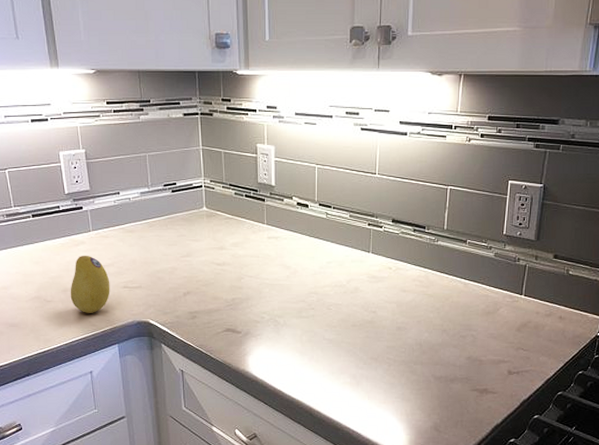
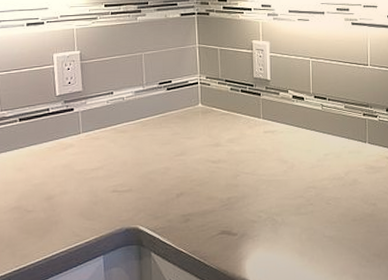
fruit: present [70,256,110,313] -> none [54,159,98,222]

